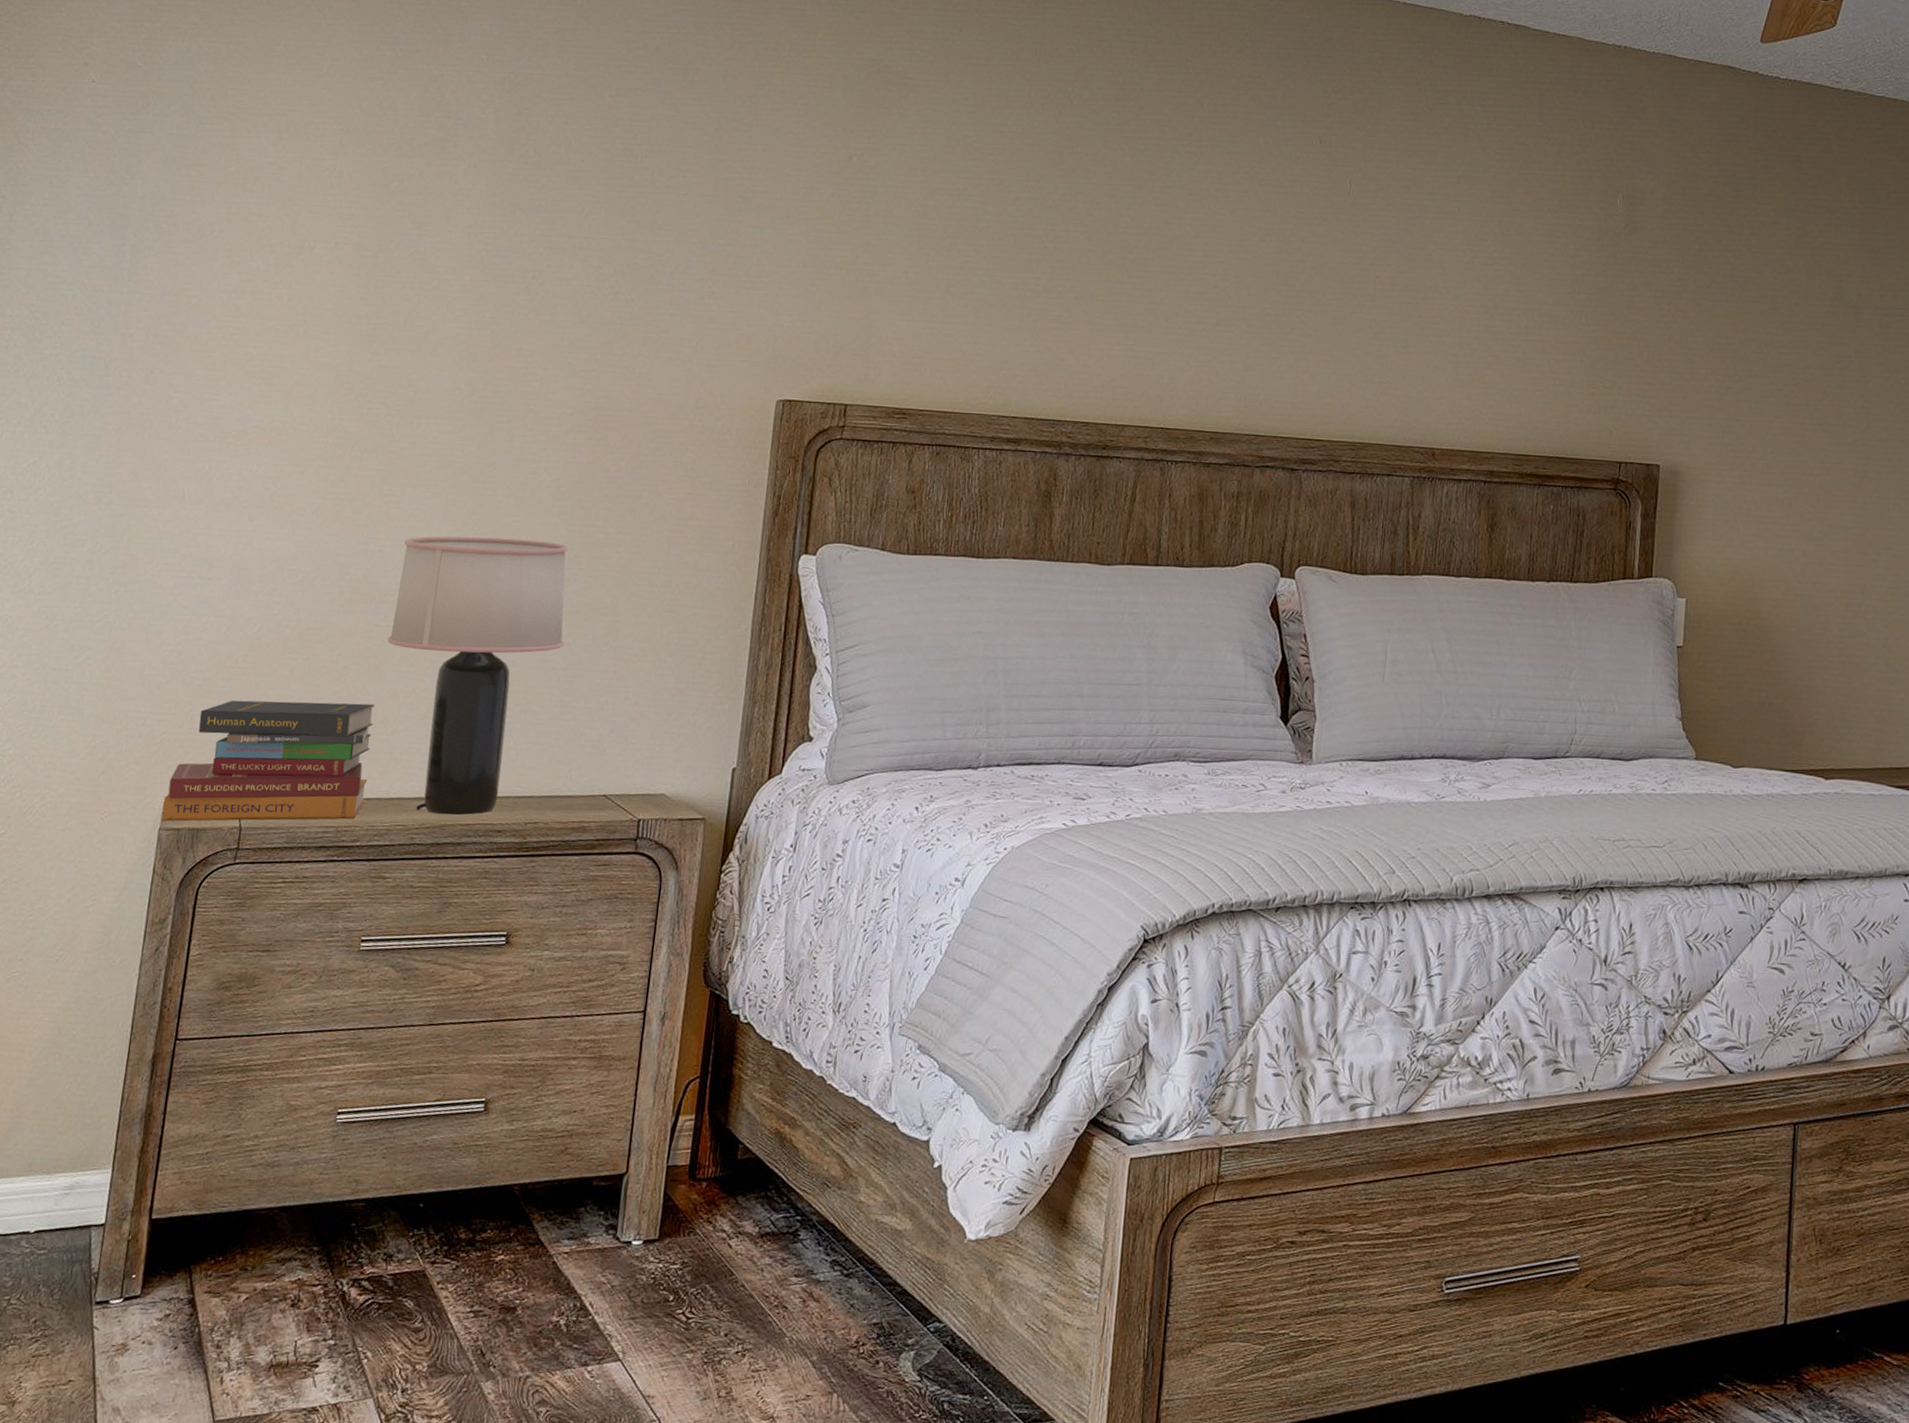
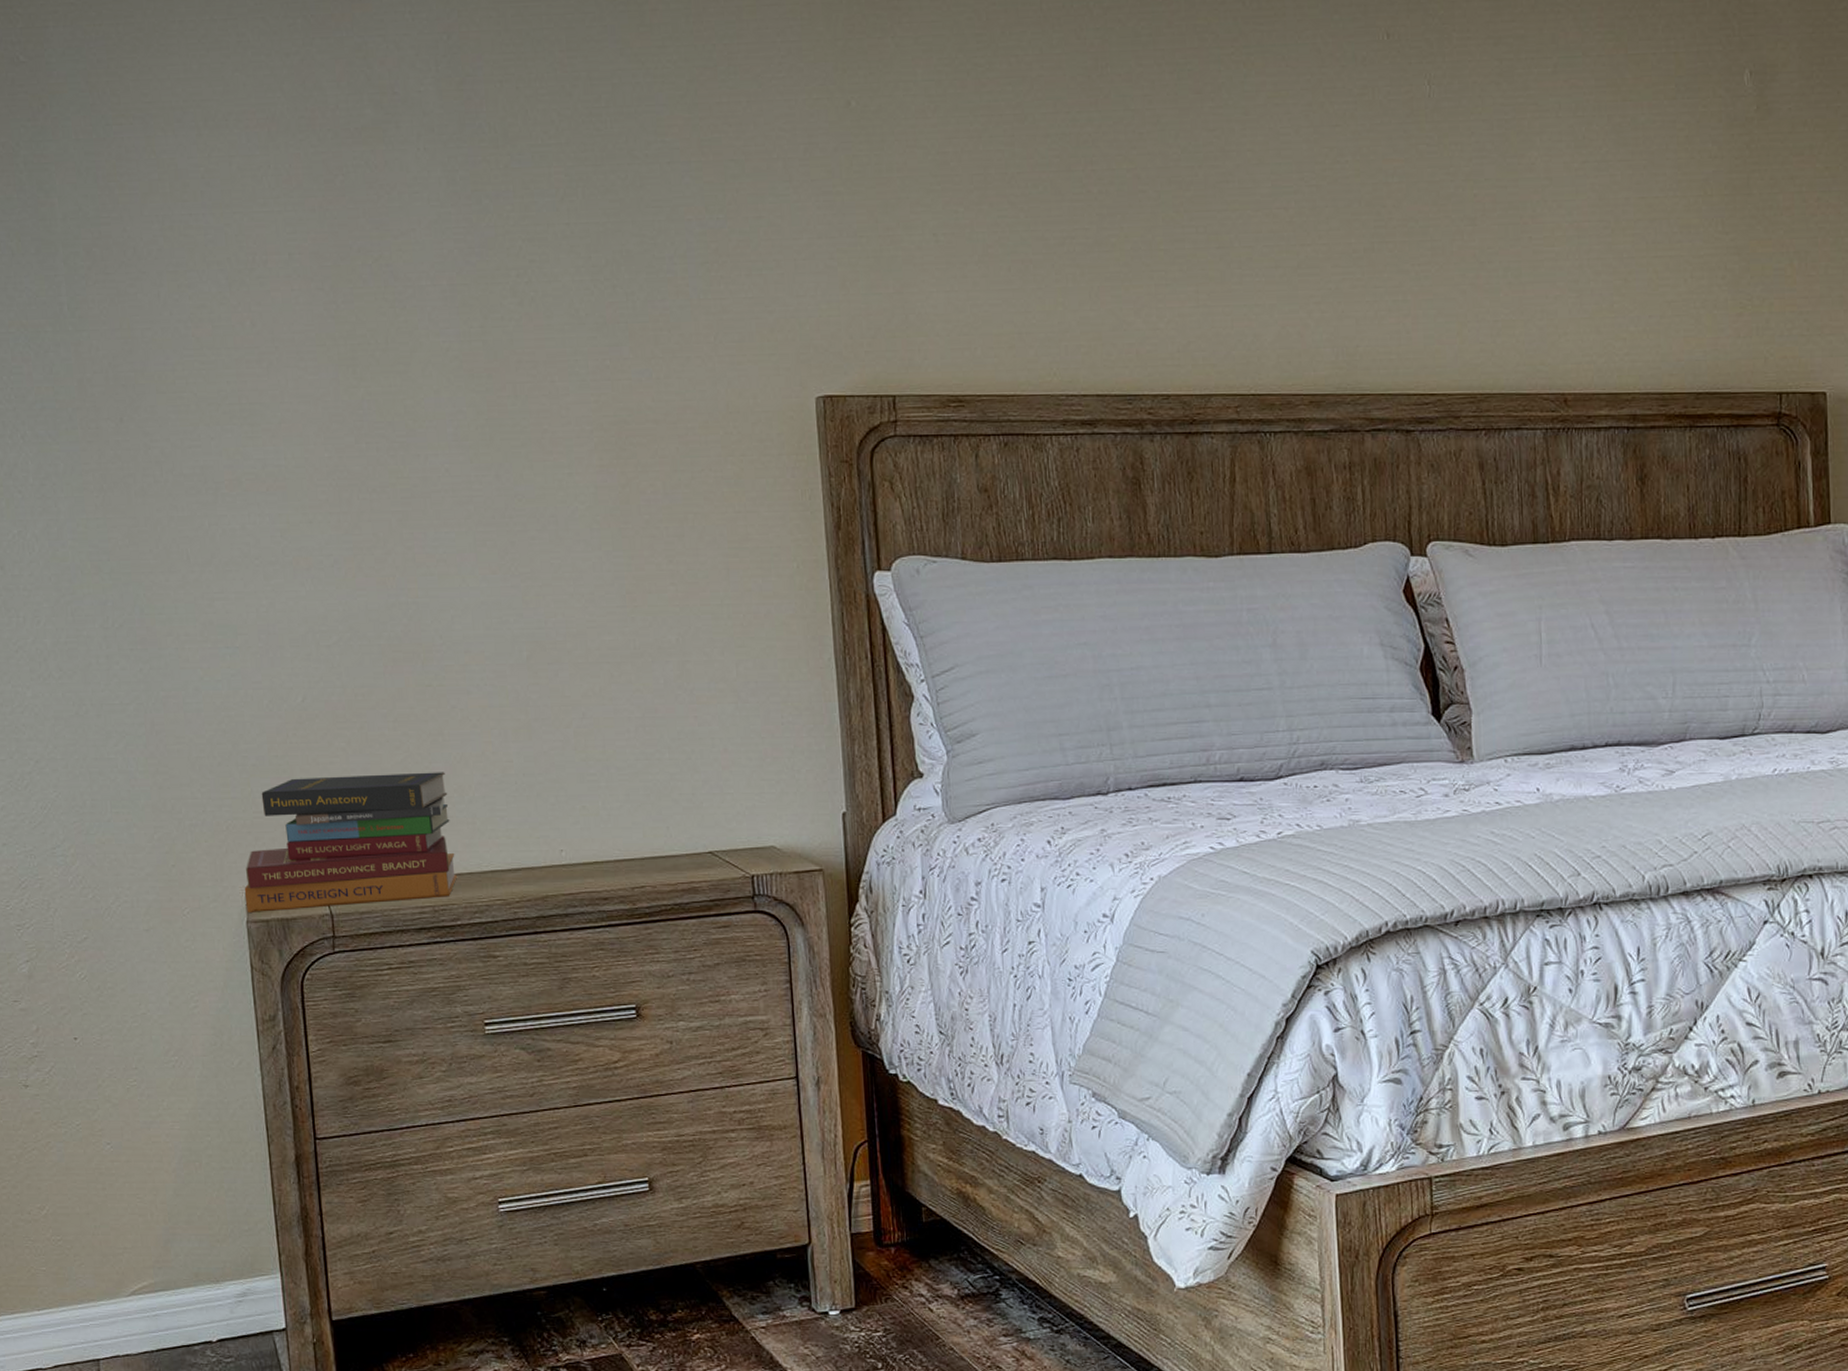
table lamp: present [387,536,569,815] -> none [438,577,635,885]

